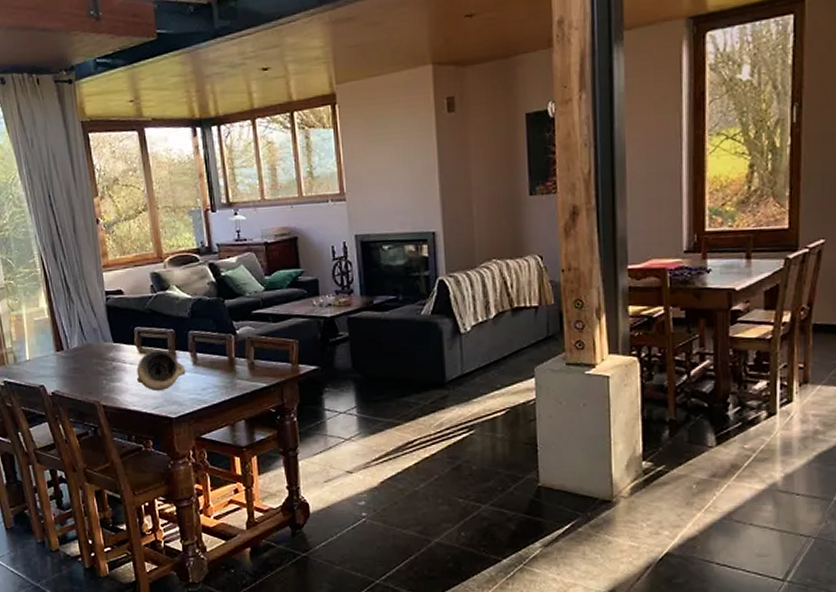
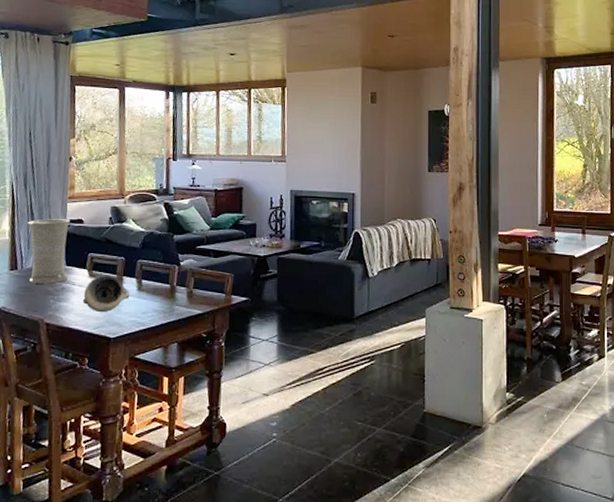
vase: none [65,291,117,364] -> present [27,219,71,284]

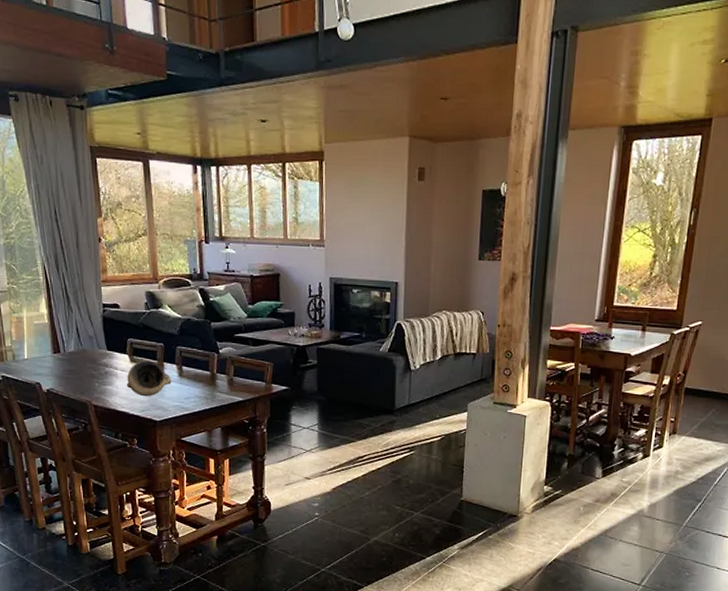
vase: present [27,219,71,284] -> none [64,302,110,368]

